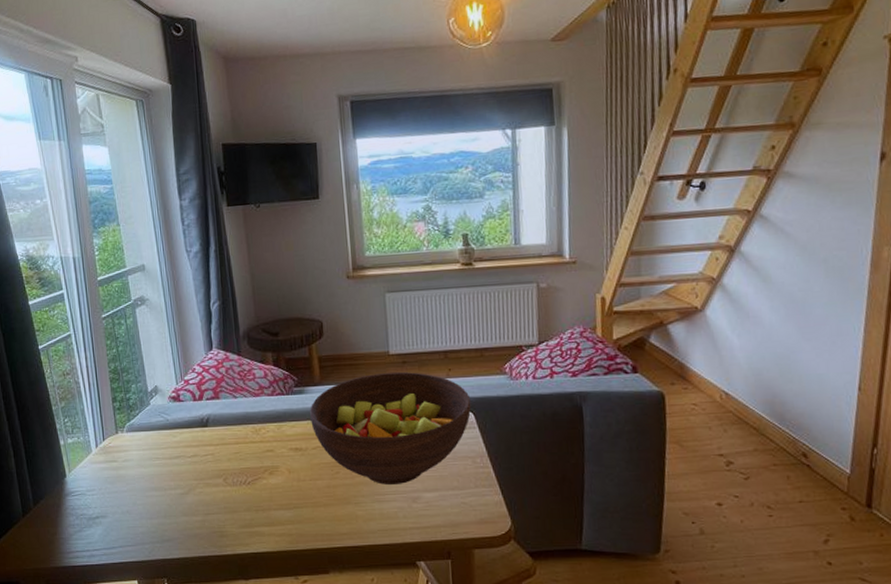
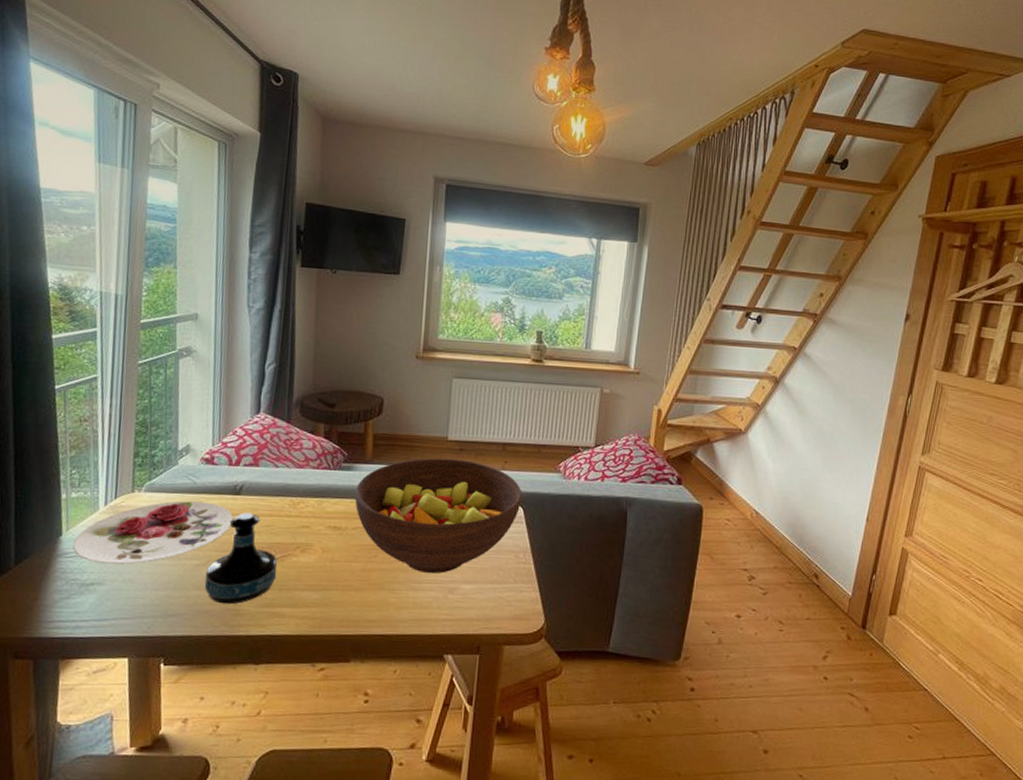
plate: none [76,436,205,499] -> present [73,501,233,565]
tequila bottle: none [189,442,251,527] -> present [204,512,278,605]

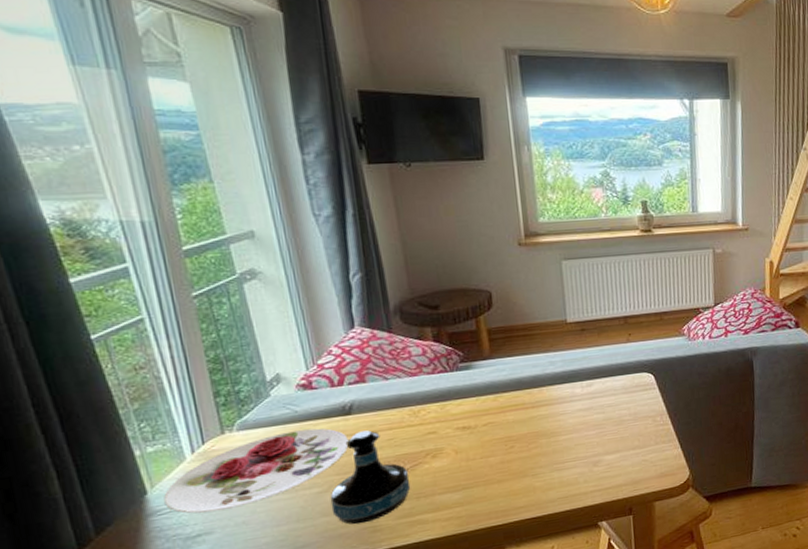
fruit bowl: present [355,458,522,573] -> none [479,339,651,453]

